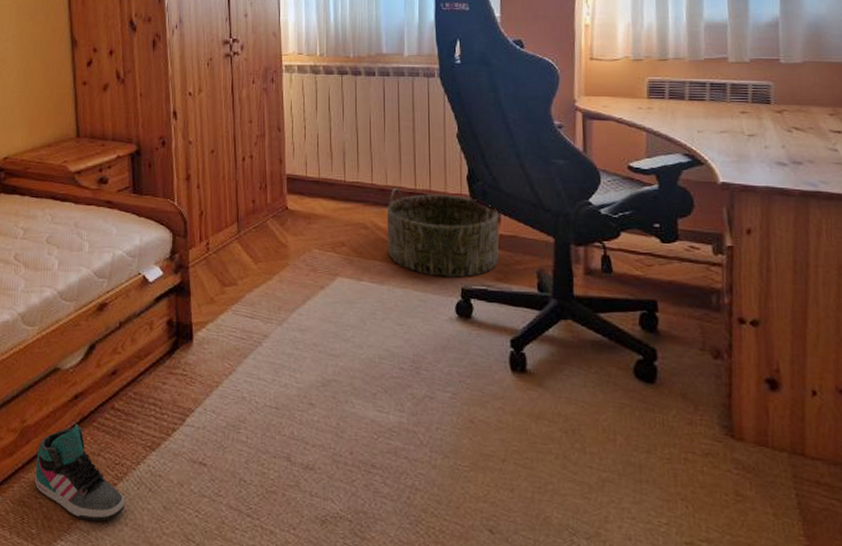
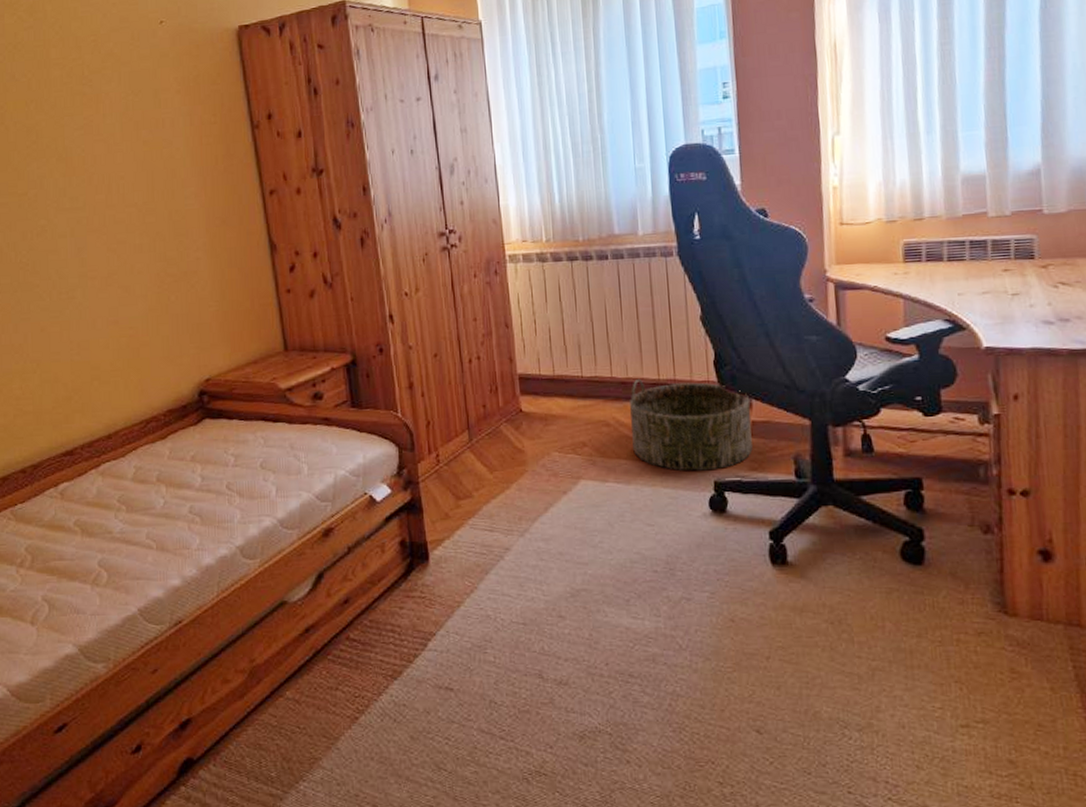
sneaker: present [35,424,125,521] -> none [269,659,369,758]

